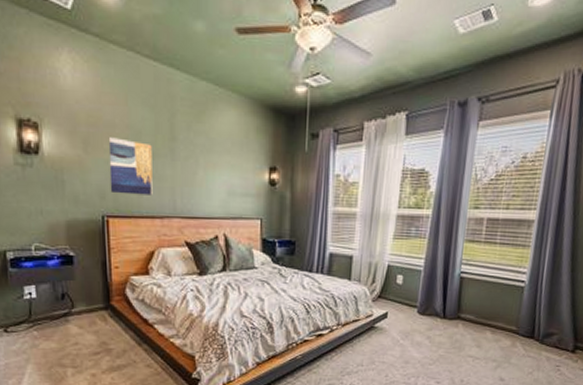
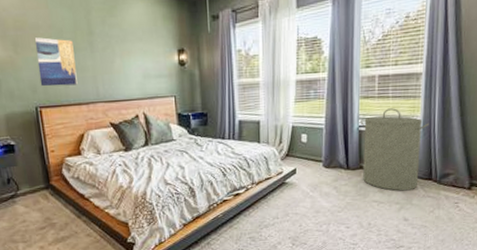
laundry hamper: none [459,256,537,348] -> present [360,108,429,191]

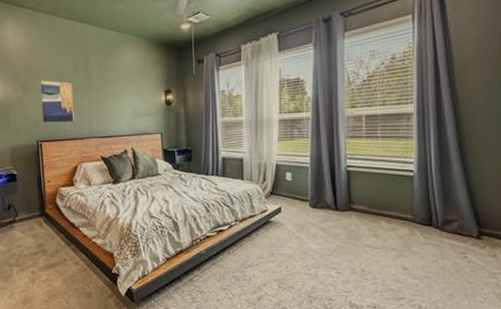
laundry hamper: present [360,108,429,191] -> none [348,148,425,237]

